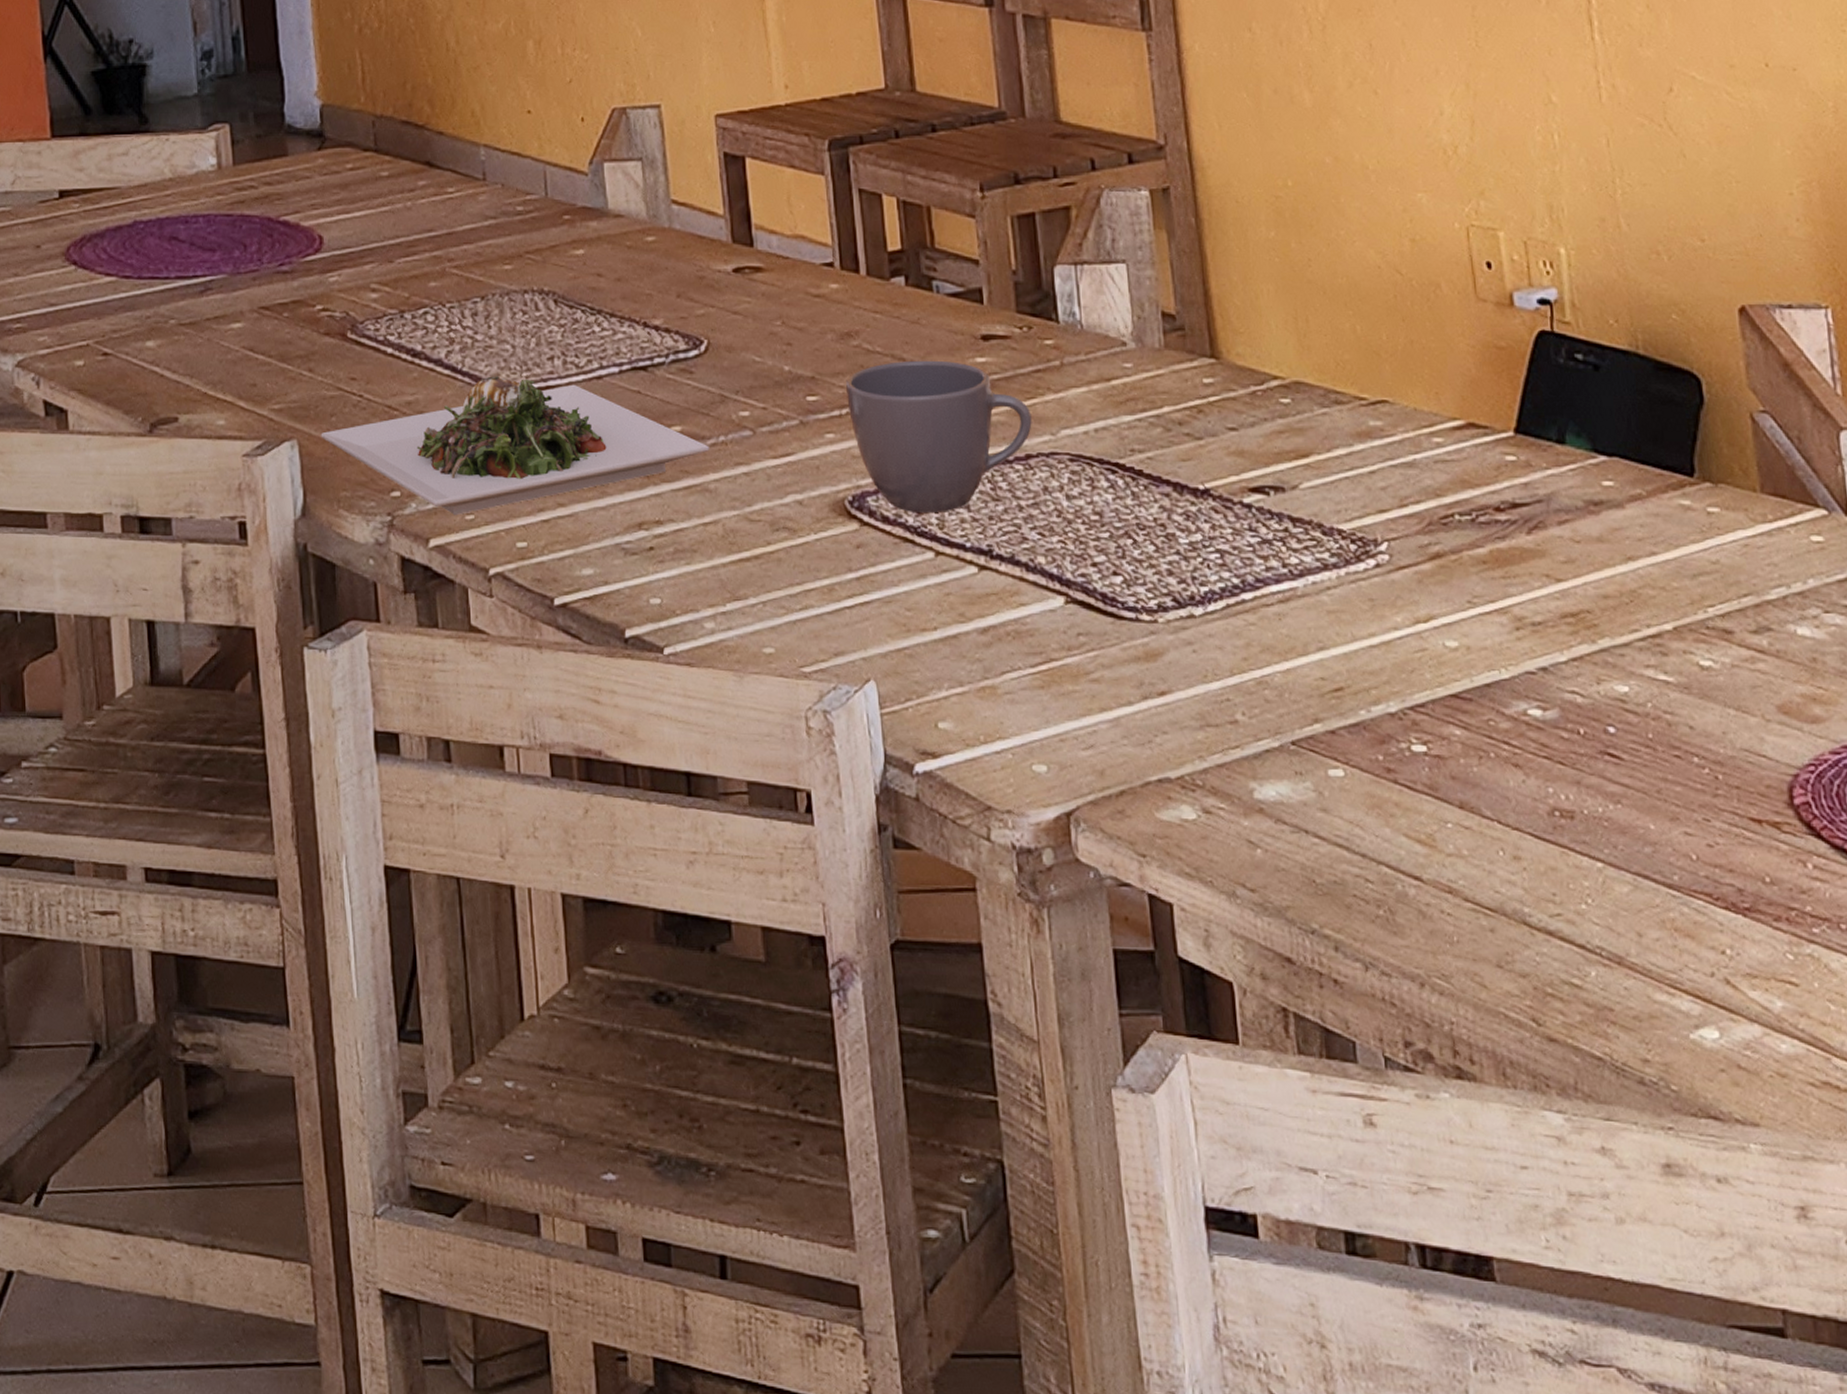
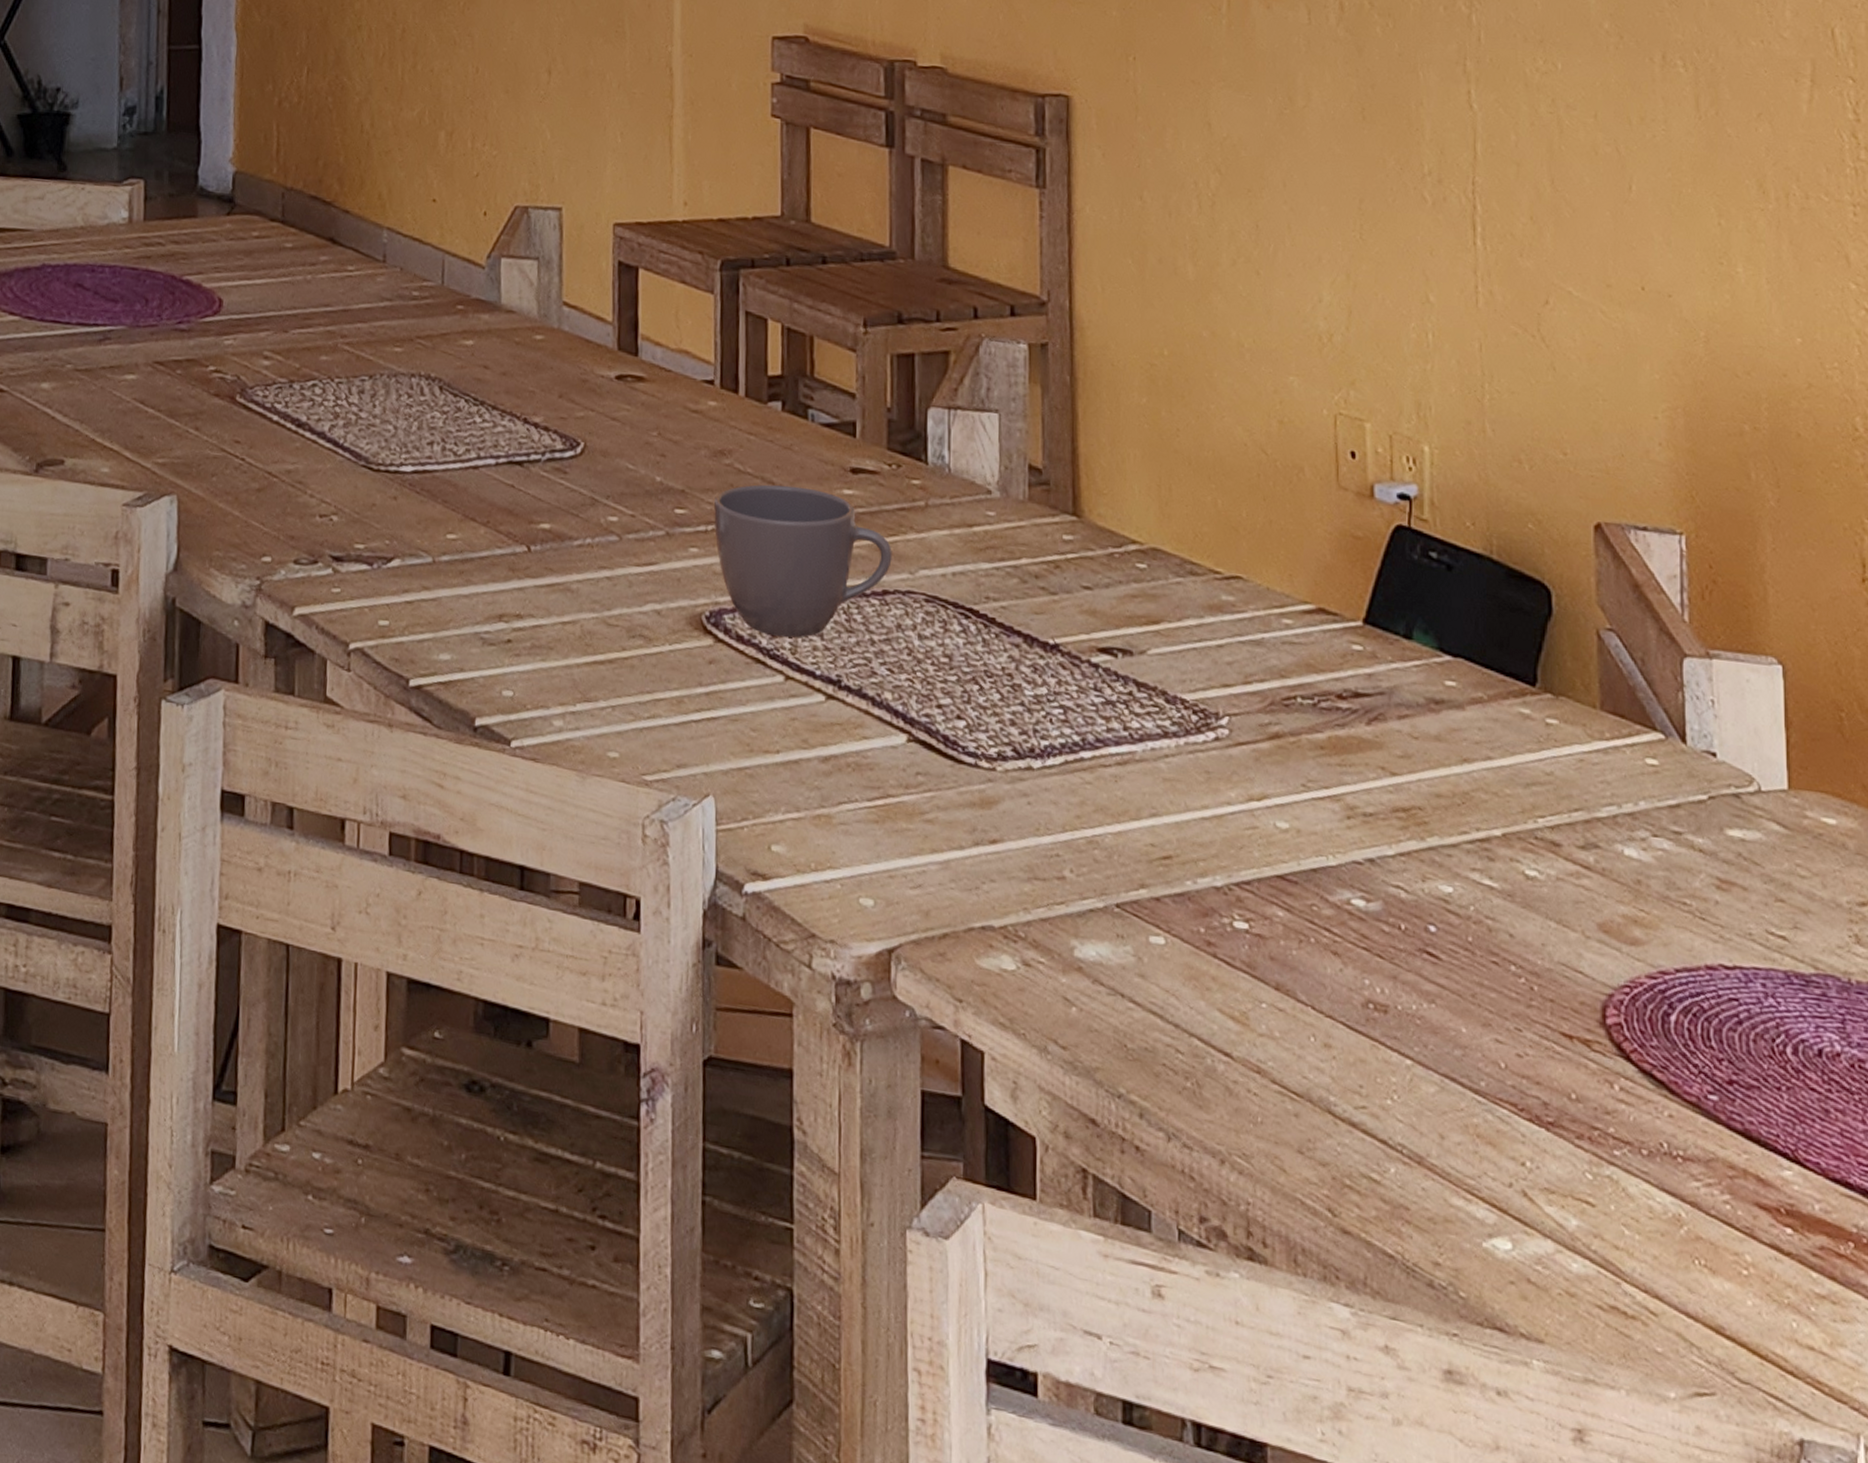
salad: present [321,376,709,515] -> none [200,454,575,587]

